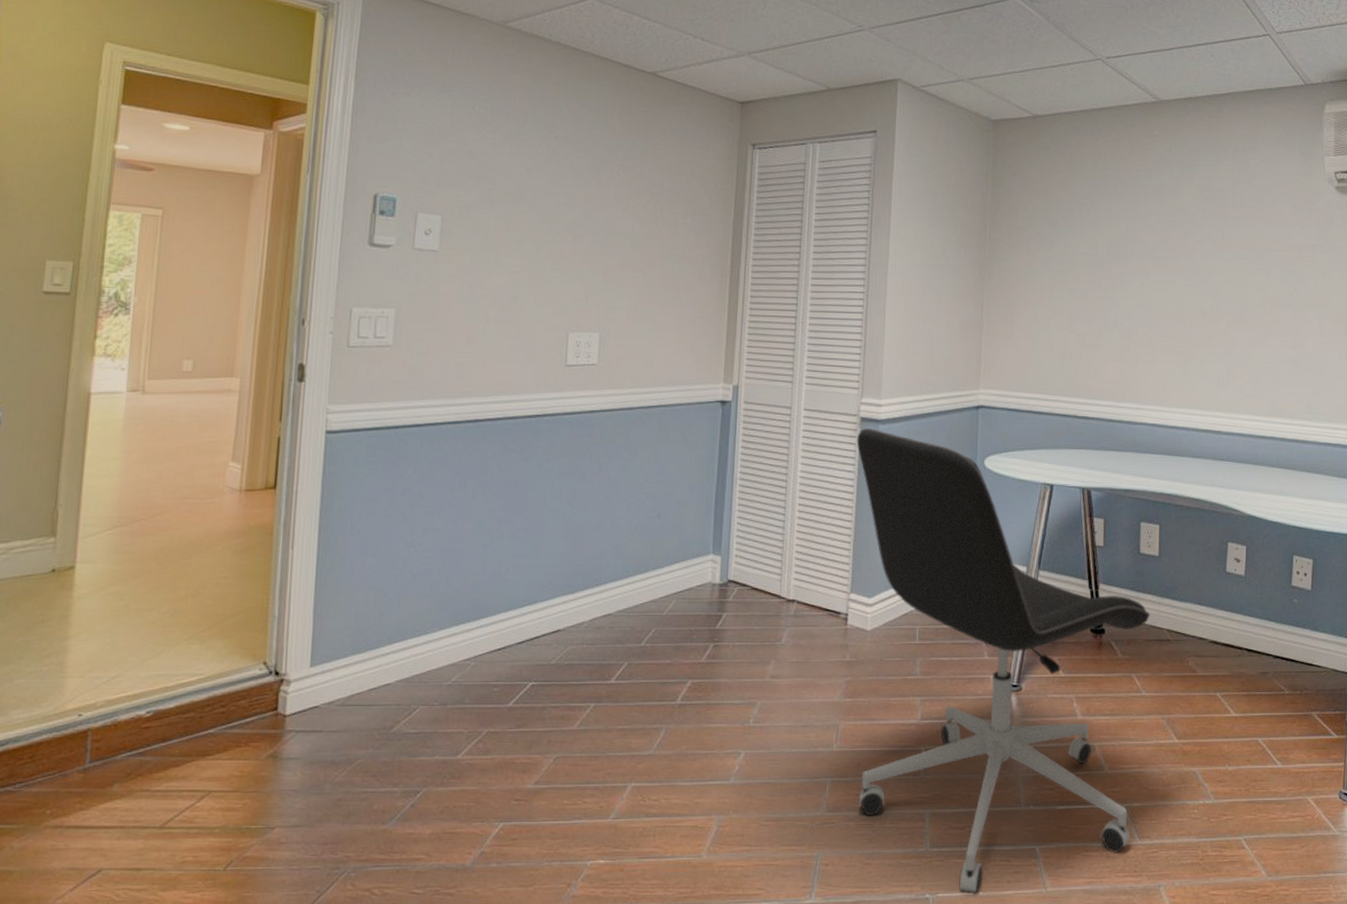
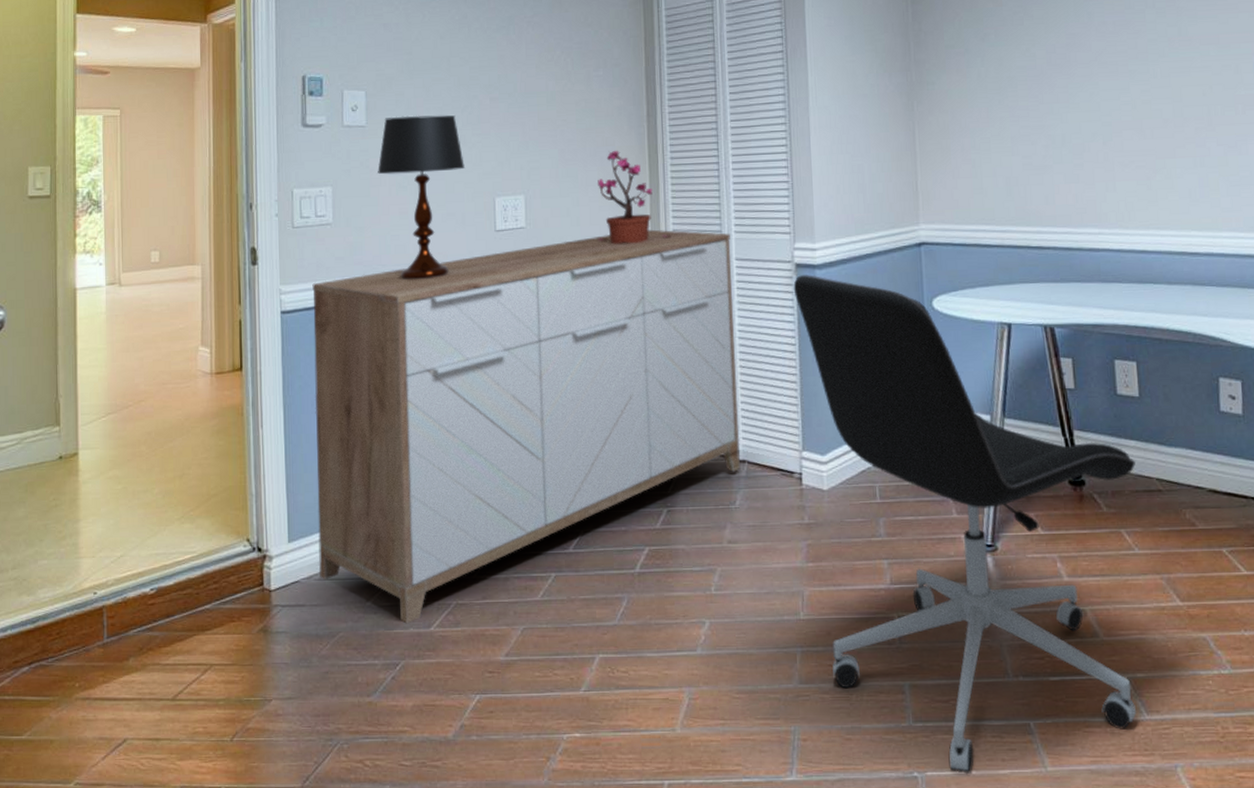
sideboard: none [341,375,801,751] -> present [312,229,740,624]
table lamp: none [447,244,541,409] -> present [378,115,466,280]
potted plant: none [670,296,744,388] -> present [598,150,672,245]

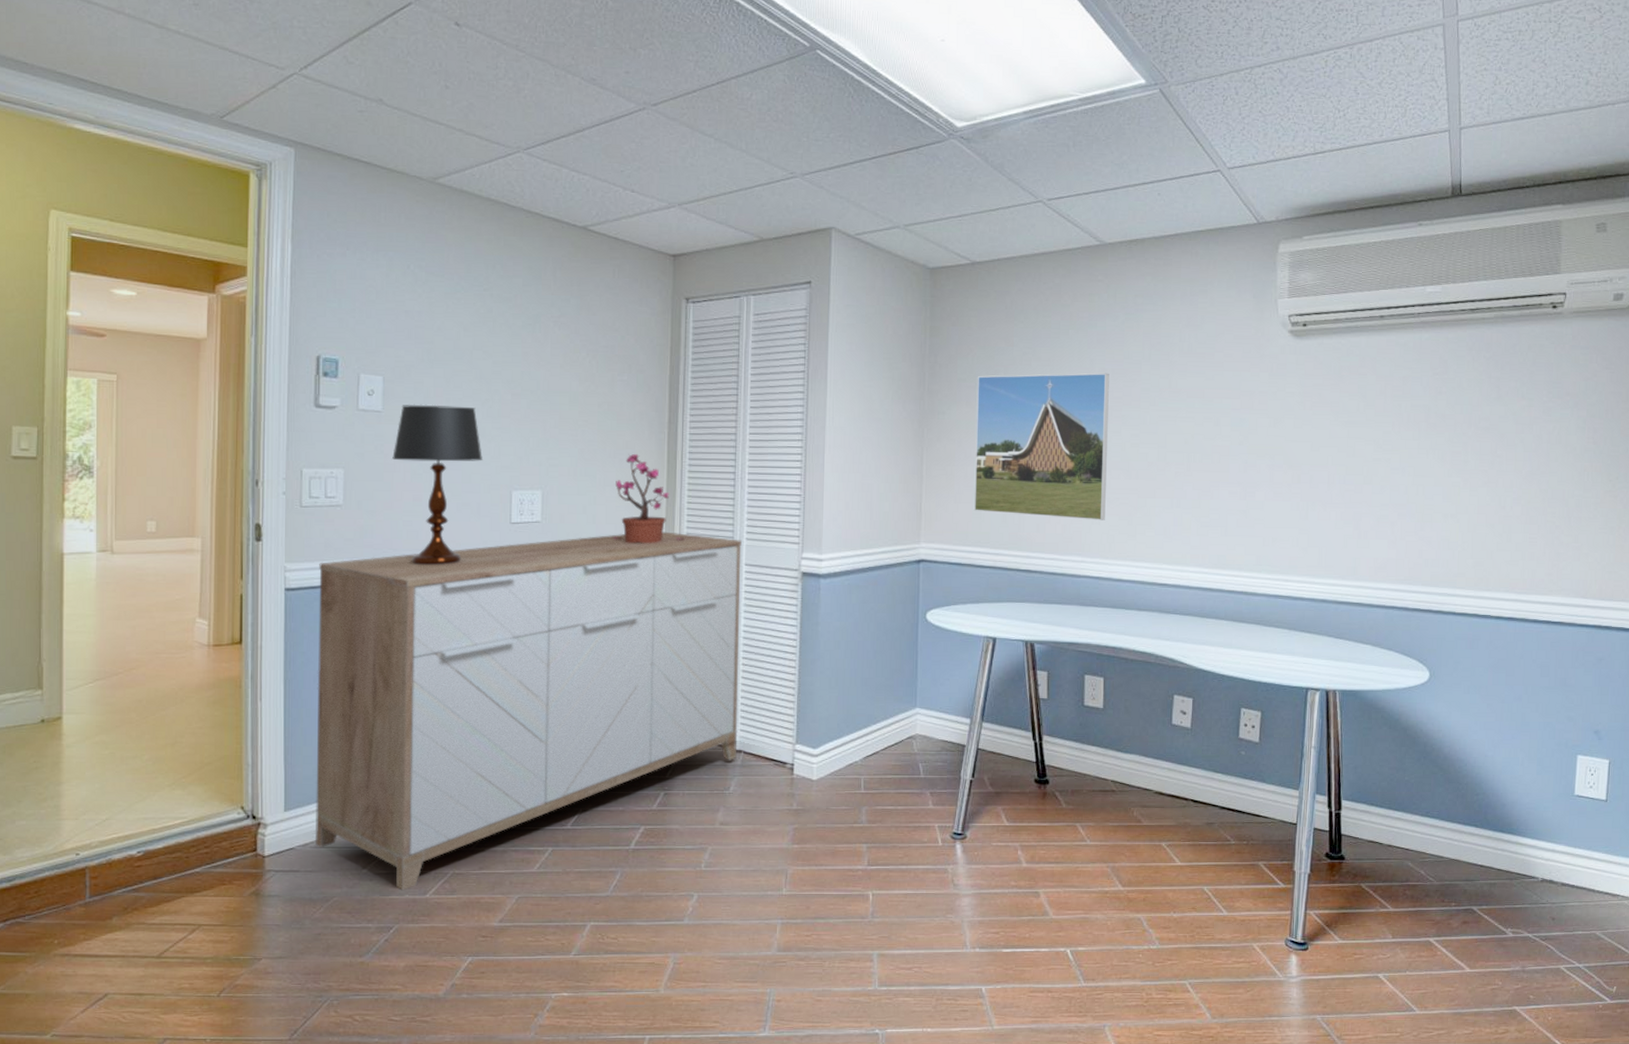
office chair: present [793,275,1137,774] -> none [798,583,1094,1031]
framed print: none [966,26,1121,188] -> present [973,373,1109,520]

